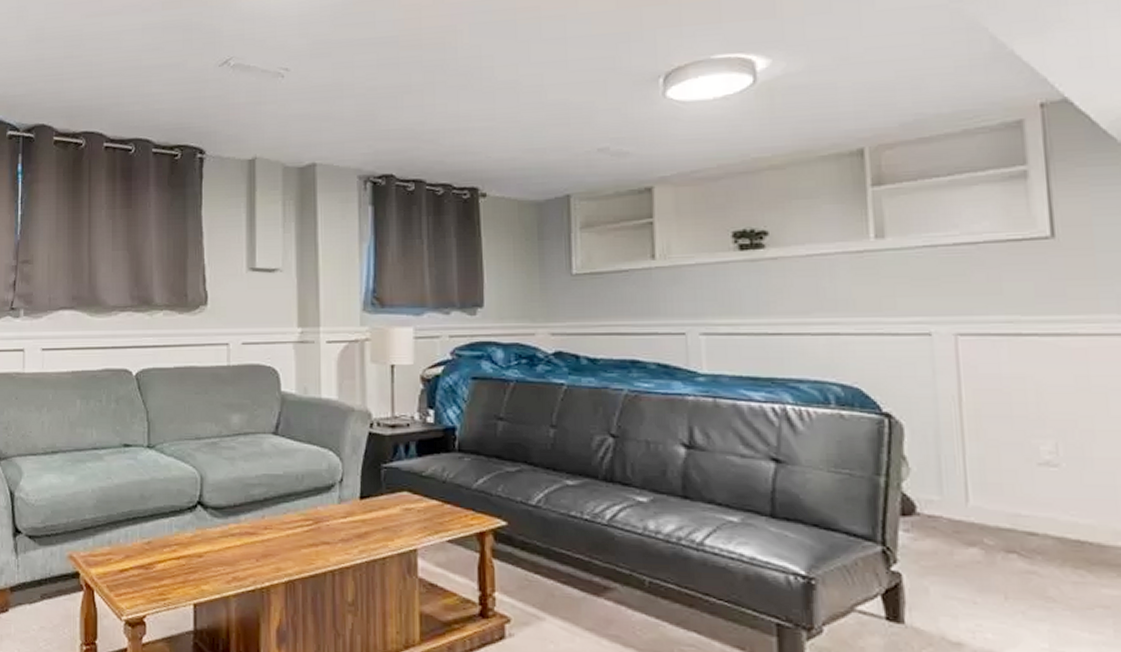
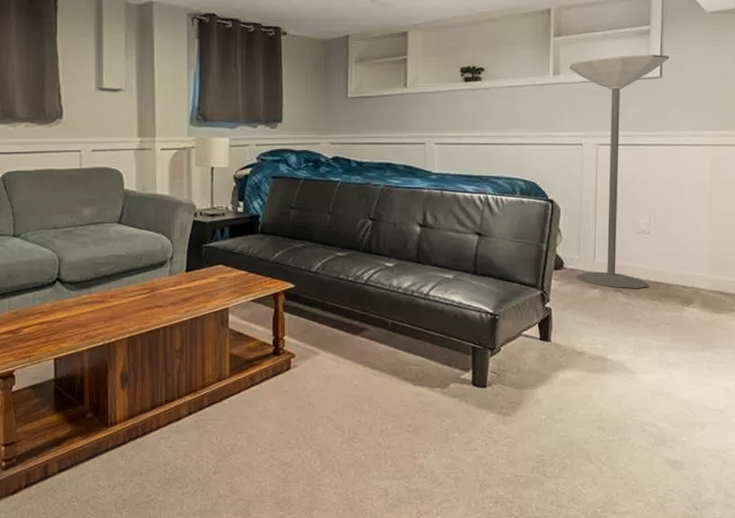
floor lamp: none [900,205,1067,549] -> present [570,55,670,288]

